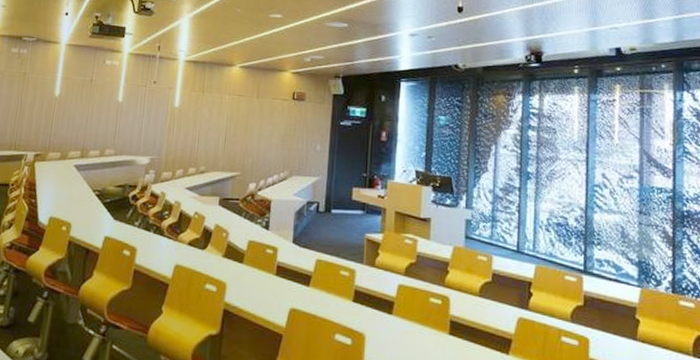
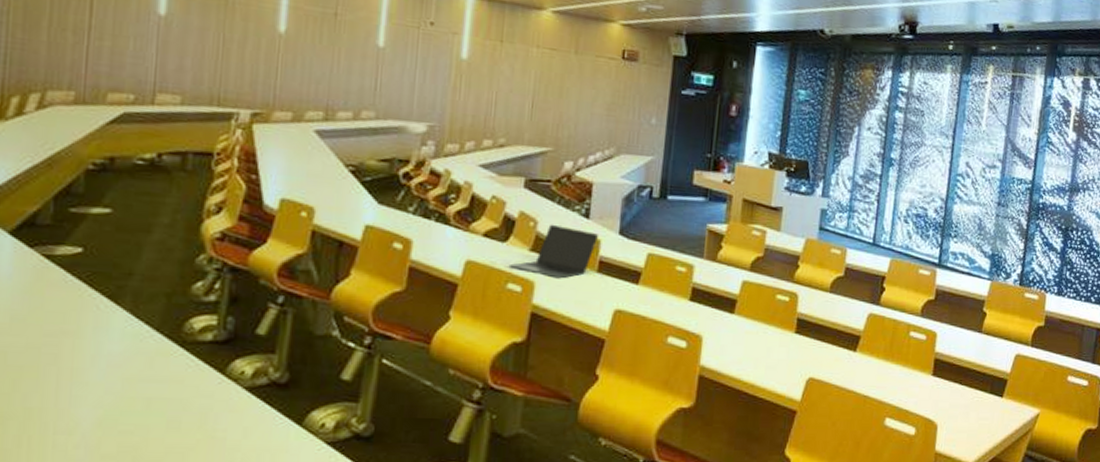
laptop: none [206,234,276,281] -> present [508,224,598,279]

